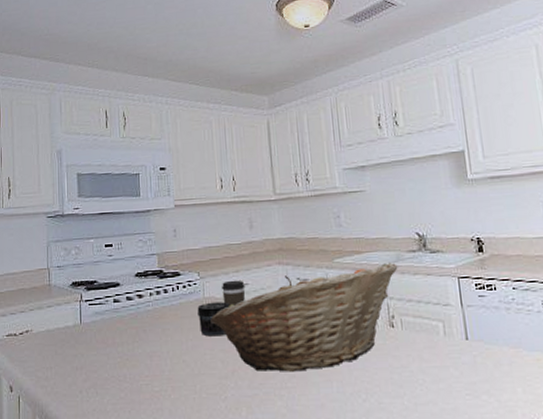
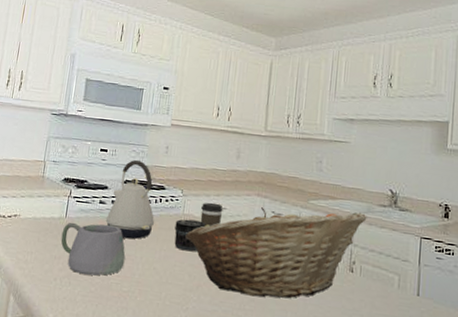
mug: none [79,323,151,381] -> present [61,222,126,276]
kettle: none [123,249,176,335] -> present [105,160,155,240]

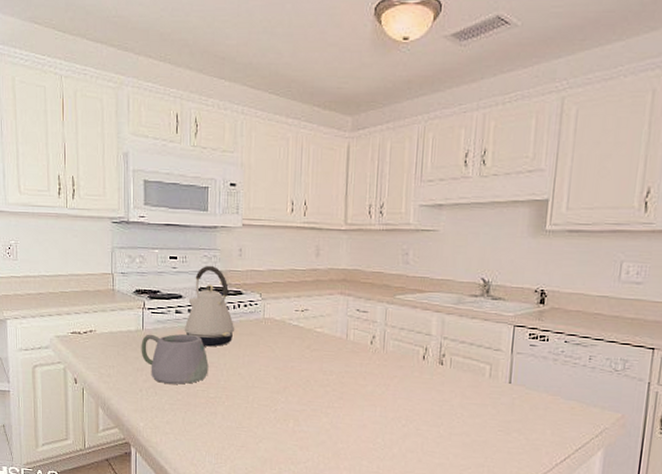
jar: present [174,219,206,252] -> none [256,323,288,355]
fruit basket: present [185,207,367,299] -> none [268,303,458,394]
coffee cup: present [200,202,223,226] -> none [282,304,305,329]

